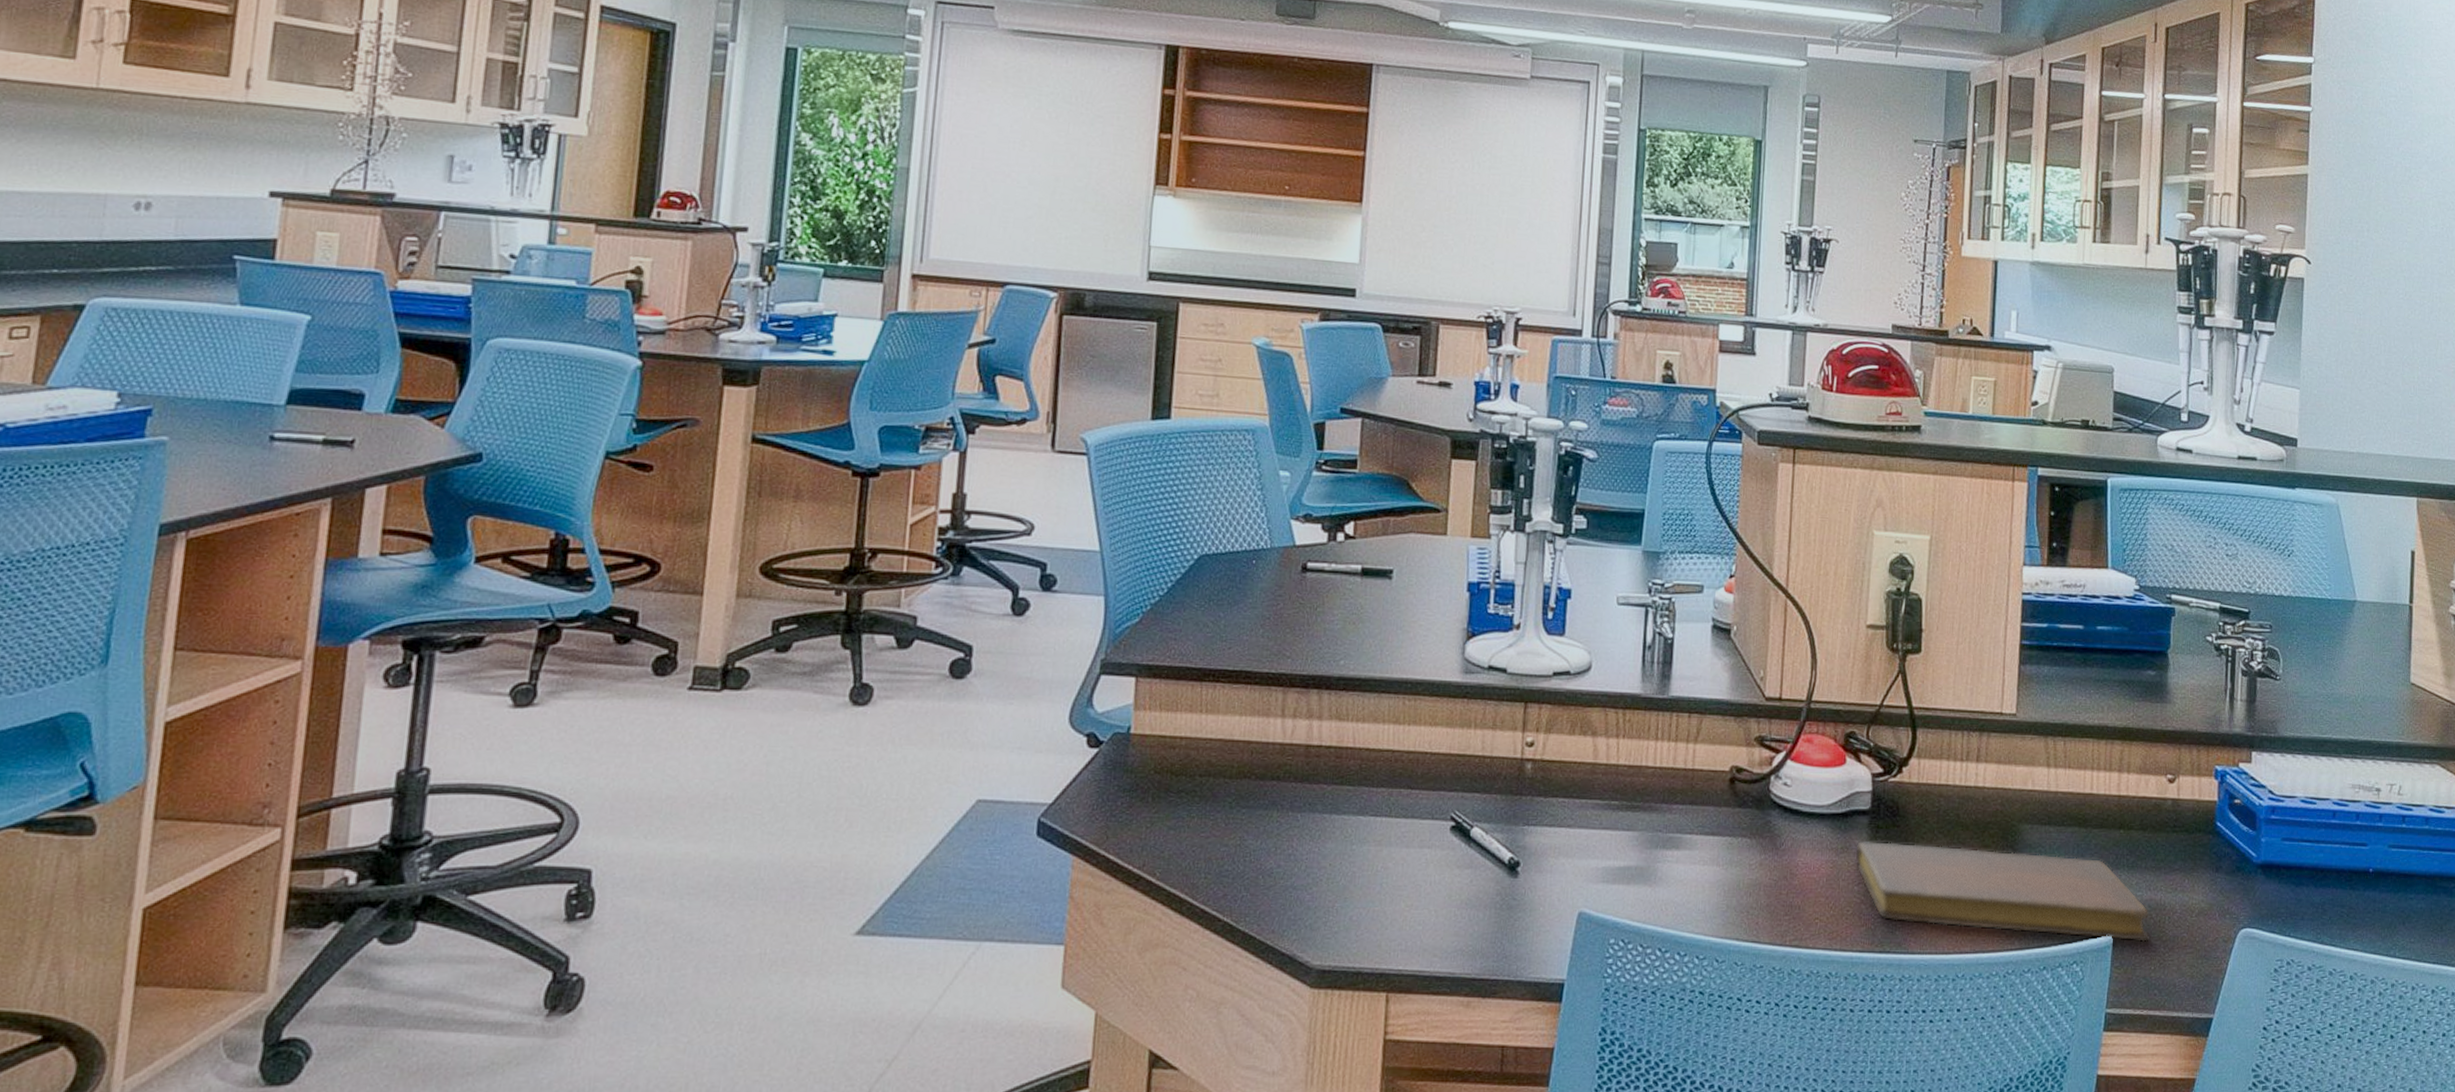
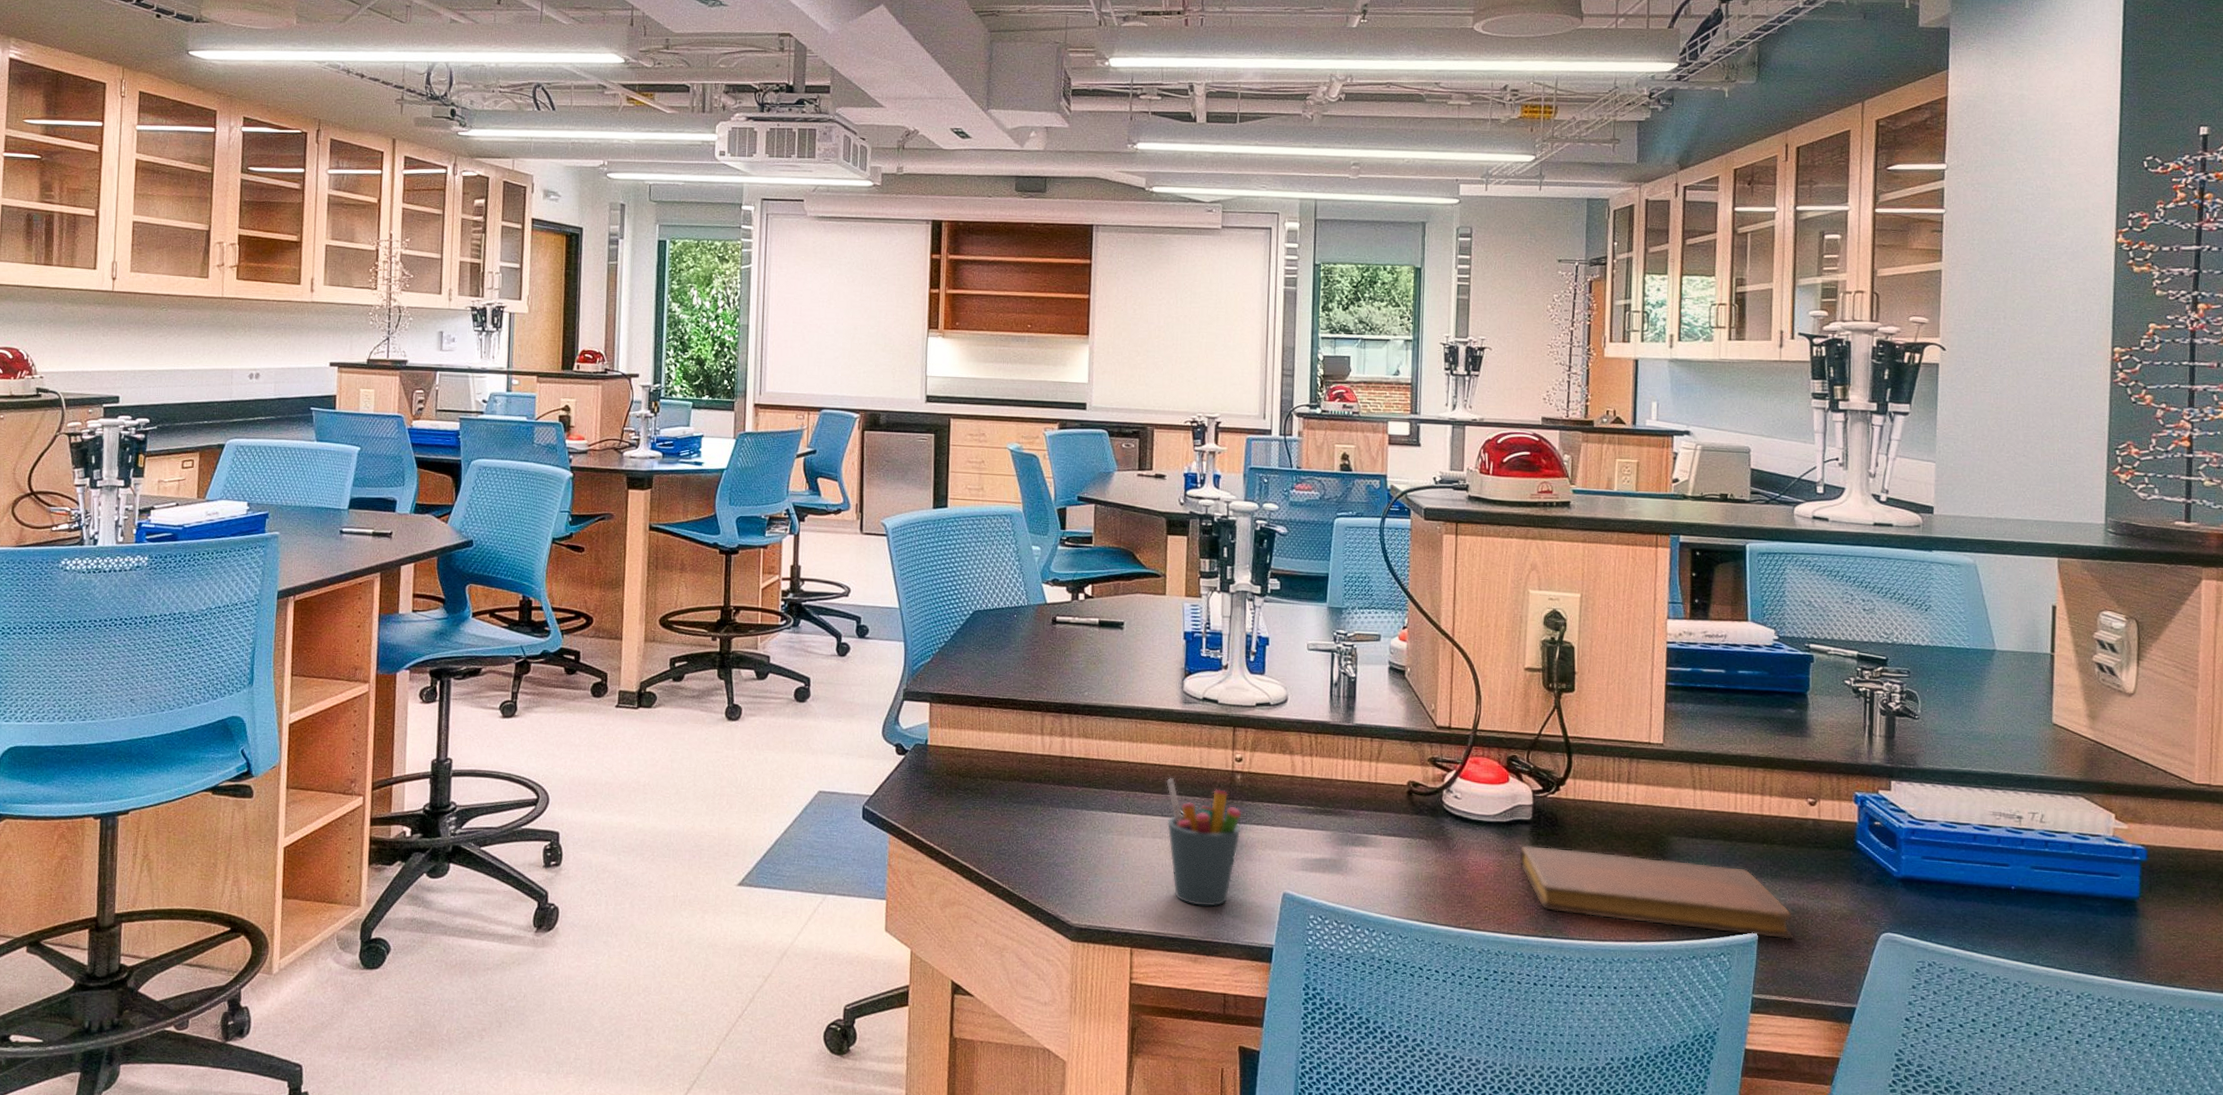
pen holder: none [1438,770,1532,934] -> present [1166,778,1242,907]

